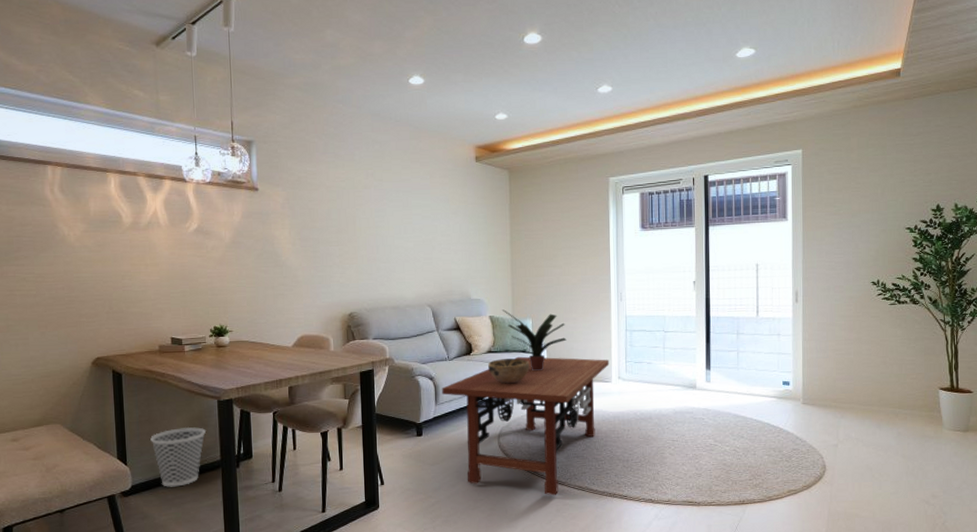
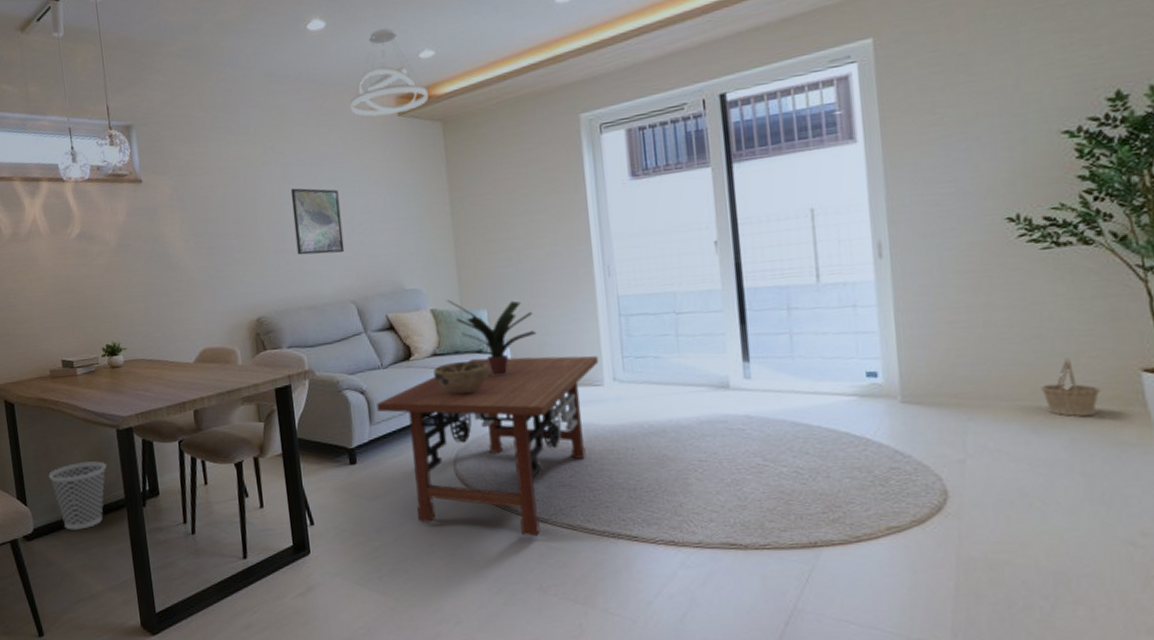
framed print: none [385,209,426,265] -> present [290,188,345,256]
pendant light: none [439,92,500,160] -> present [350,28,429,117]
basket: none [884,378,917,417] -> present [1041,357,1102,416]

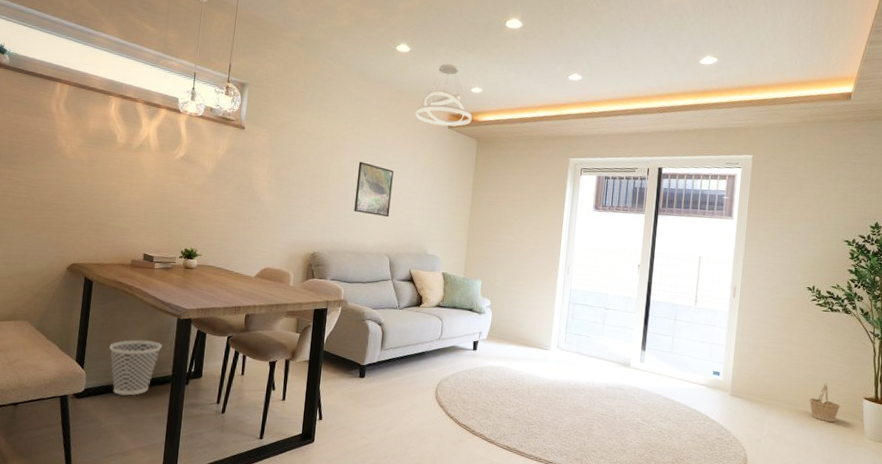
coffee table: present [376,355,599,537] -> none [388,314,550,453]
decorative bowl: present [434,361,489,395] -> none [435,314,475,340]
potted plant: present [447,300,537,377] -> none [455,268,513,331]

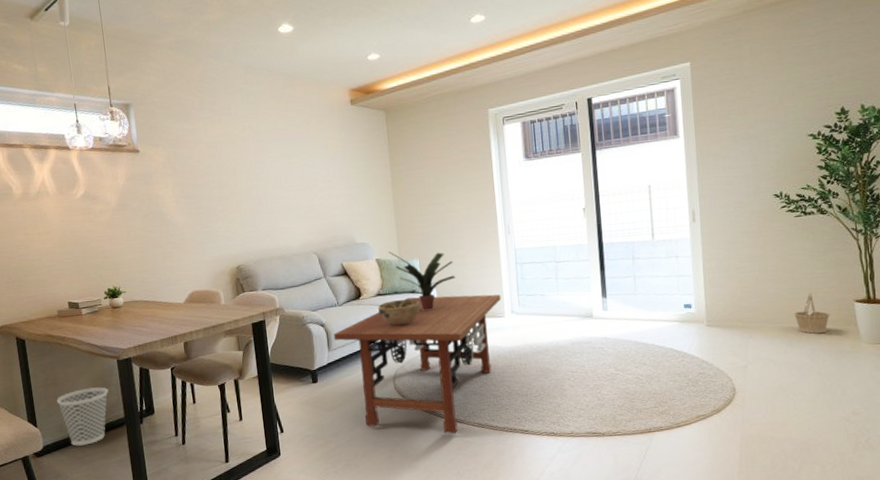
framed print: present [354,161,394,217] -> none [264,160,309,215]
coffee table: none [388,314,550,453] -> present [333,294,501,434]
pendant light: present [415,64,472,127] -> none [313,34,375,105]
decorative bowl: none [435,314,475,340] -> present [378,299,420,326]
potted plant: none [455,268,513,331] -> present [389,251,456,311]

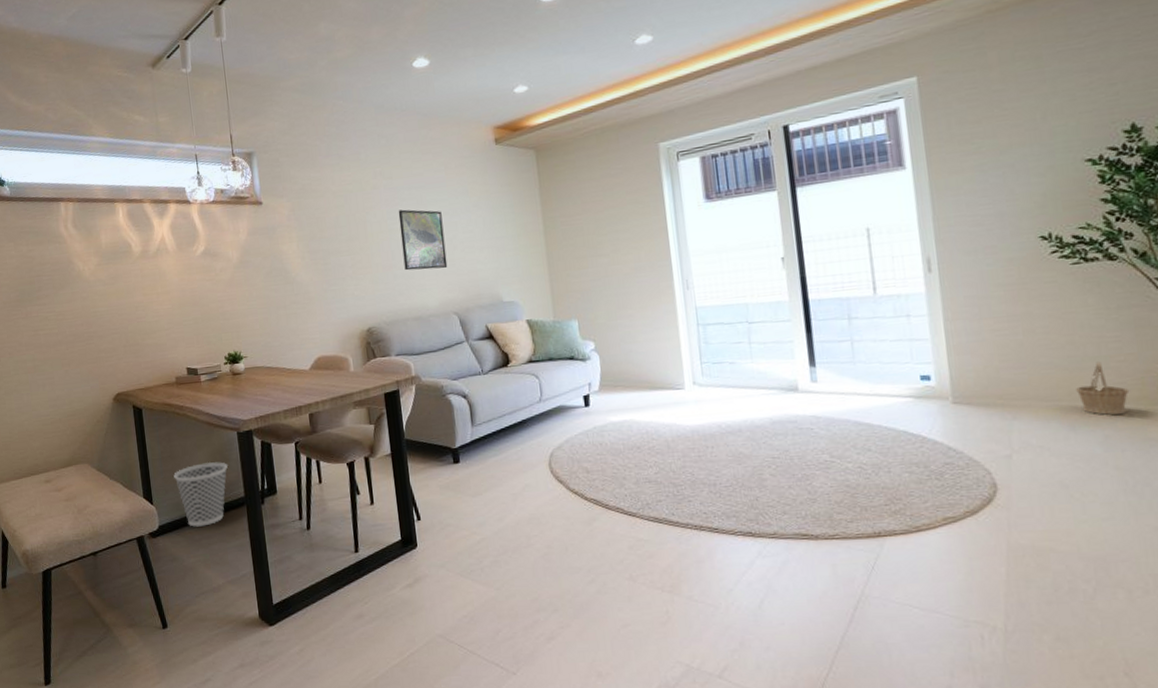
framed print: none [264,160,309,215] -> present [398,209,448,271]
coffee table: present [333,294,501,434] -> none [478,361,680,530]
decorative bowl: present [378,299,420,326] -> none [530,367,580,398]
potted plant: present [389,251,456,311] -> none [541,311,623,381]

